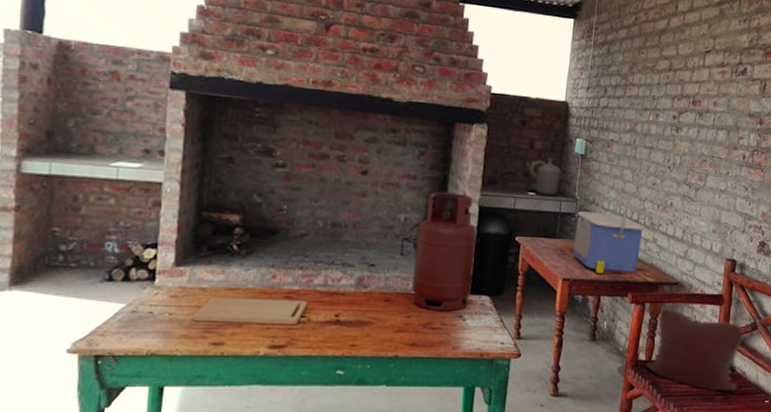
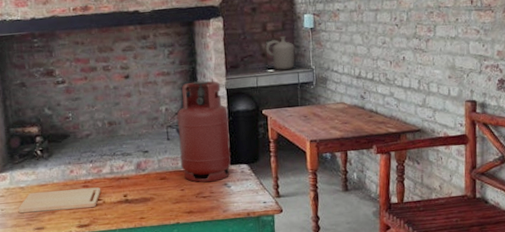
cooler: present [573,198,646,274] -> none [314,64,381,132]
cushion: present [646,308,744,392] -> none [399,154,492,223]

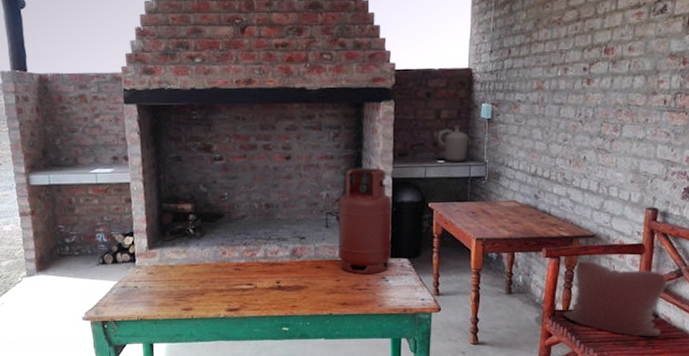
cutting board: present [18,187,102,214] -> none [166,271,254,293]
cushion: none [399,154,492,223] -> present [563,260,667,337]

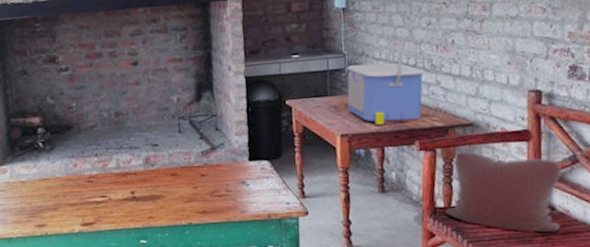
gas cylinder: present [337,167,393,275] -> none [190,68,251,180]
water jug: present [437,125,469,163] -> none [290,17,324,57]
cooler: none [485,160,558,232] -> present [346,49,426,126]

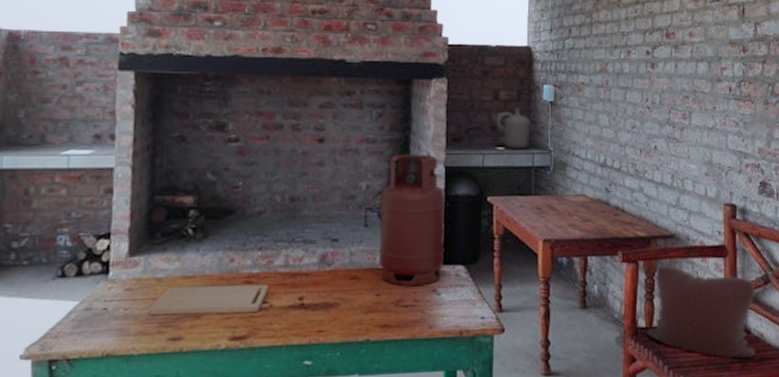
cutting board: none [18,183,107,209] -> present [148,284,269,316]
gas cylinder: none [190,68,251,180] -> present [378,154,446,287]
water jug: none [290,17,324,57] -> present [496,107,531,150]
cooler: present [346,49,426,126] -> none [551,148,629,232]

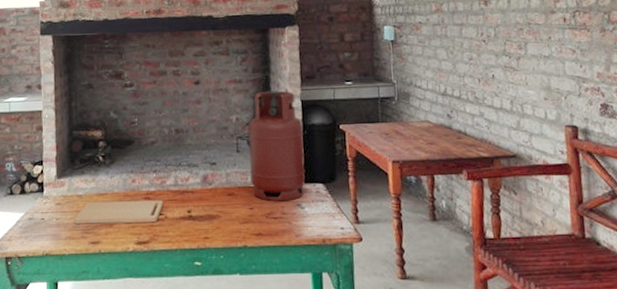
water jug: present [496,107,531,150] -> none [343,47,375,84]
cushion: present [647,265,756,358] -> none [495,182,607,268]

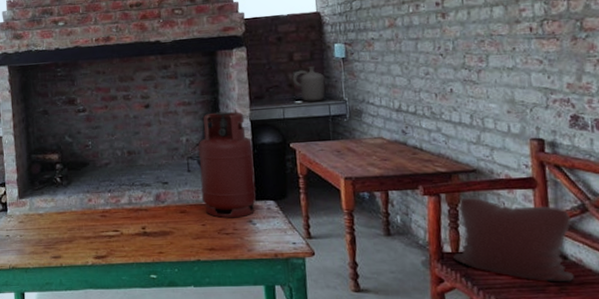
cutting board: present [74,200,164,225] -> none [36,218,119,241]
water jug: none [343,47,375,84] -> present [292,65,326,102]
cushion: none [495,182,607,268] -> present [453,197,574,282]

